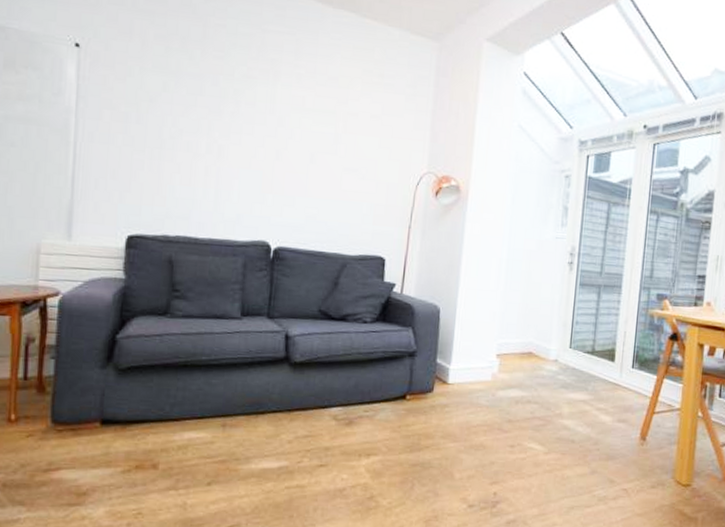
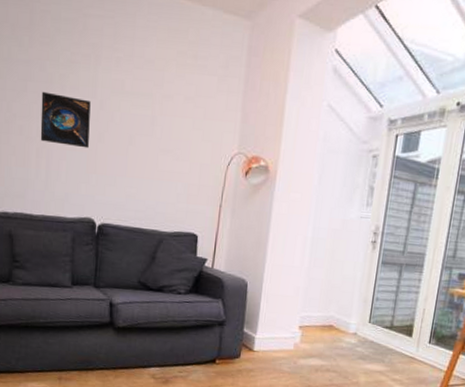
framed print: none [209,106,268,167] -> present [40,91,91,149]

